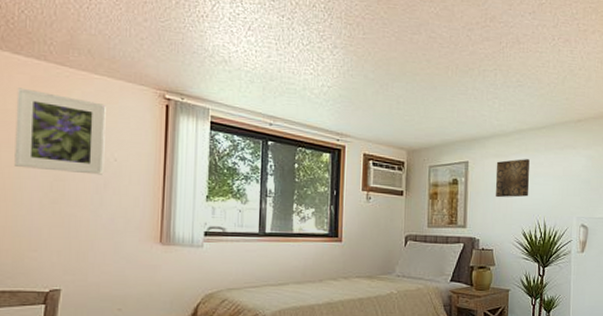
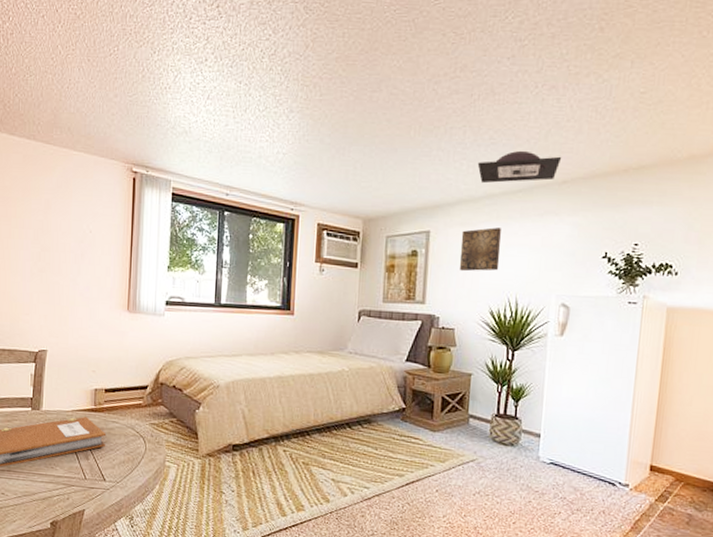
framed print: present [14,88,106,175] -> none [11,166,83,246]
ceiling light: none [507,92,577,120] -> present [477,150,562,184]

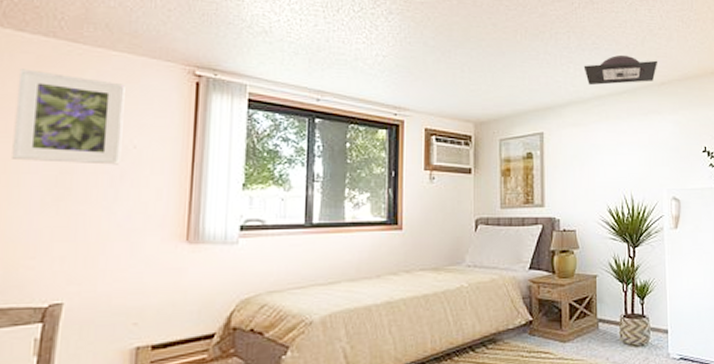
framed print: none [11,166,83,246] -> present [12,69,125,165]
wall art: present [459,227,501,272] -> none [574,127,613,172]

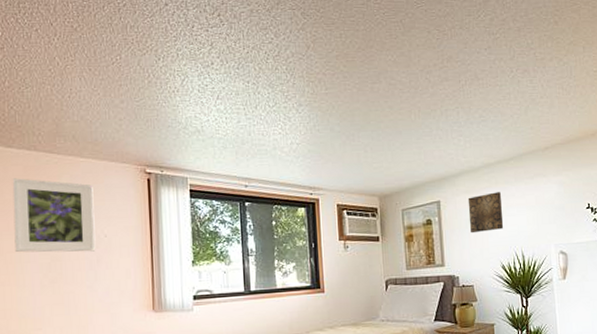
wall art: none [574,127,613,172] -> present [468,192,504,234]
ceiling light: present [583,54,658,86] -> none [472,124,542,155]

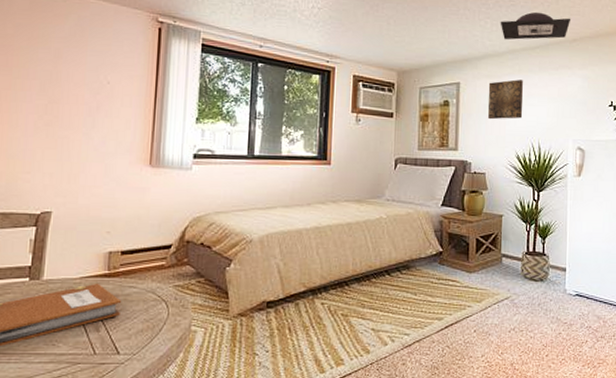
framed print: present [12,178,96,253] -> none [11,12,101,98]
ceiling light: none [472,124,542,155] -> present [500,12,571,40]

